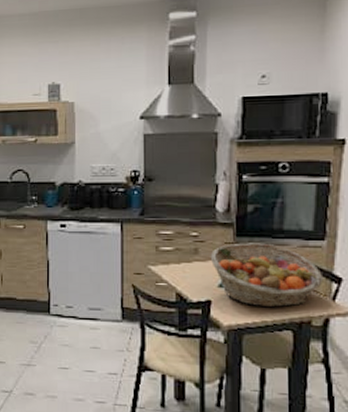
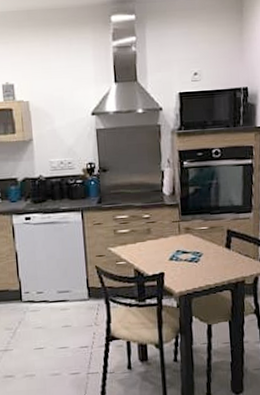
fruit basket: present [210,243,324,308] -> none [161,219,252,274]

